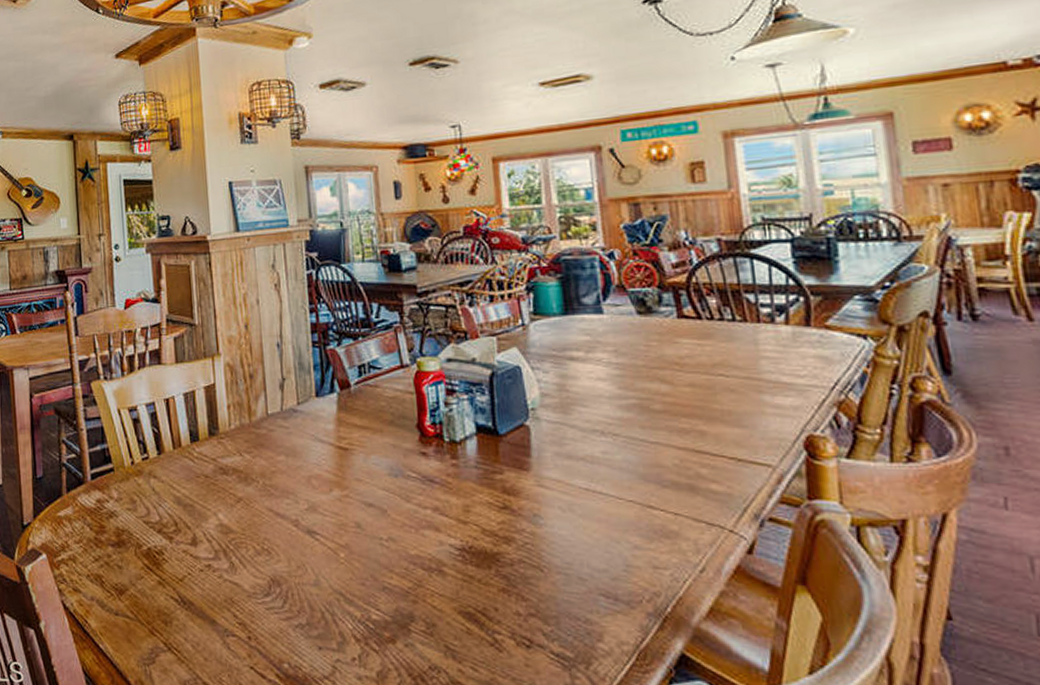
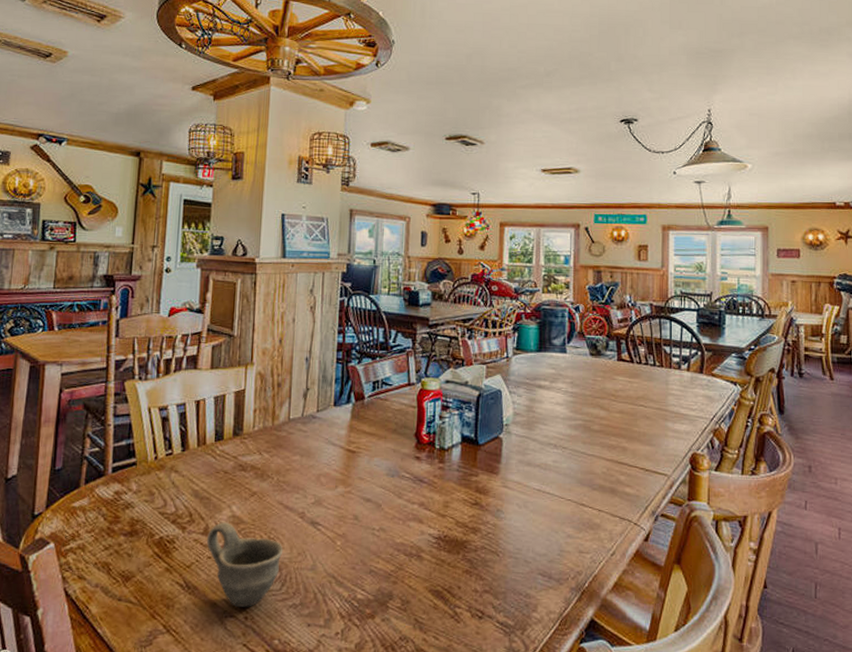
cup: none [196,531,280,626] -> present [206,522,283,607]

